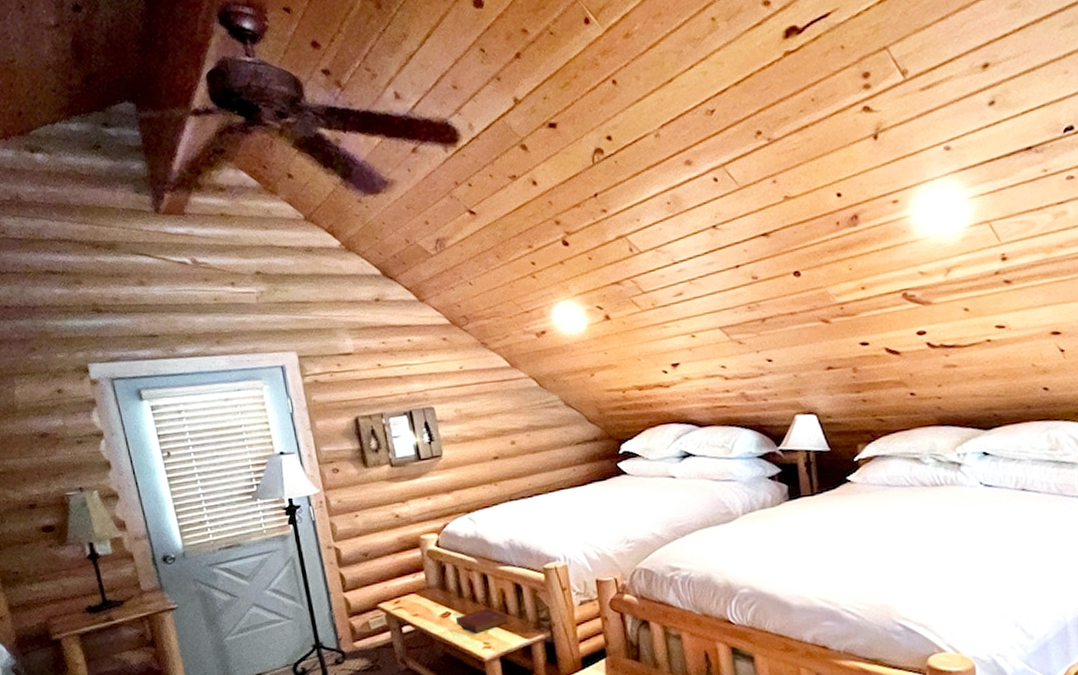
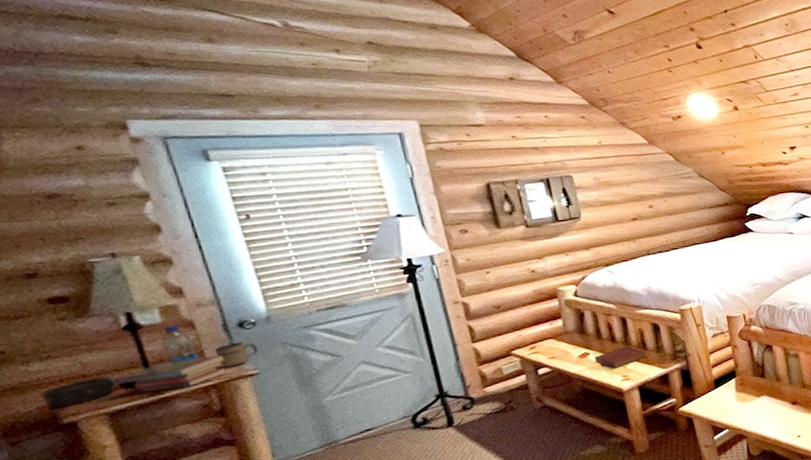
alarm clock: none [37,599,85,627] -> present [37,375,117,410]
books: none [83,588,155,619] -> present [114,356,227,394]
bottle: none [112,556,136,592] -> present [162,325,199,363]
mug: none [146,576,177,600] -> present [214,342,259,368]

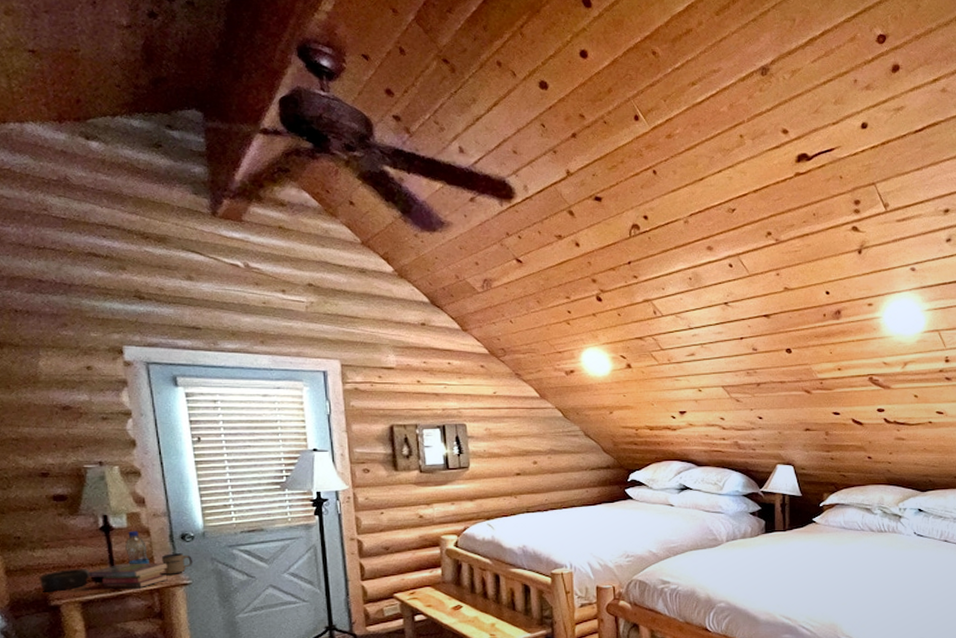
book: present [594,346,647,369] -> none [466,604,515,626]

